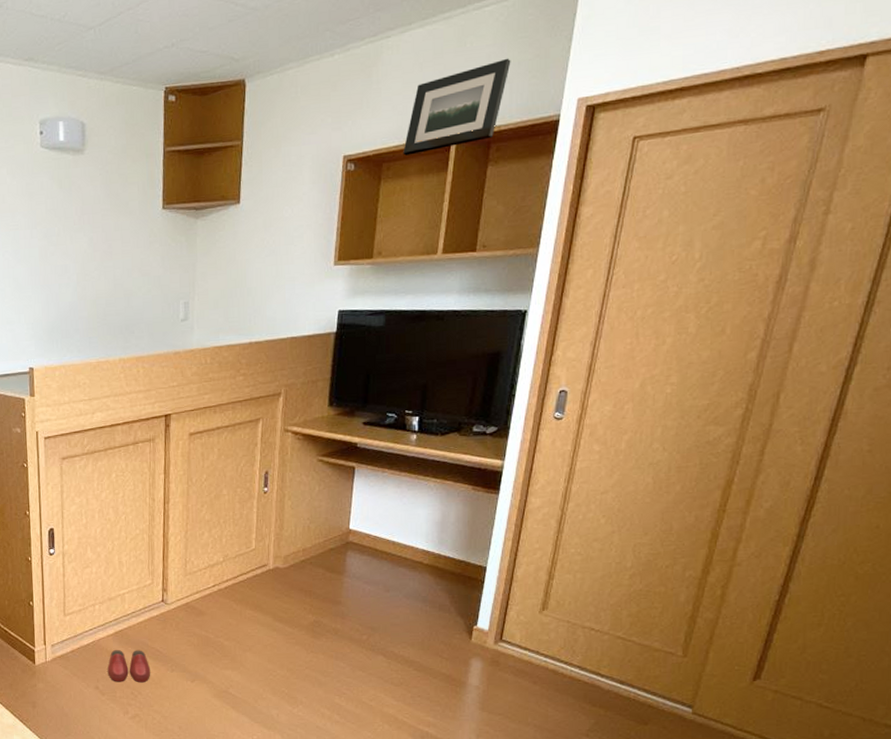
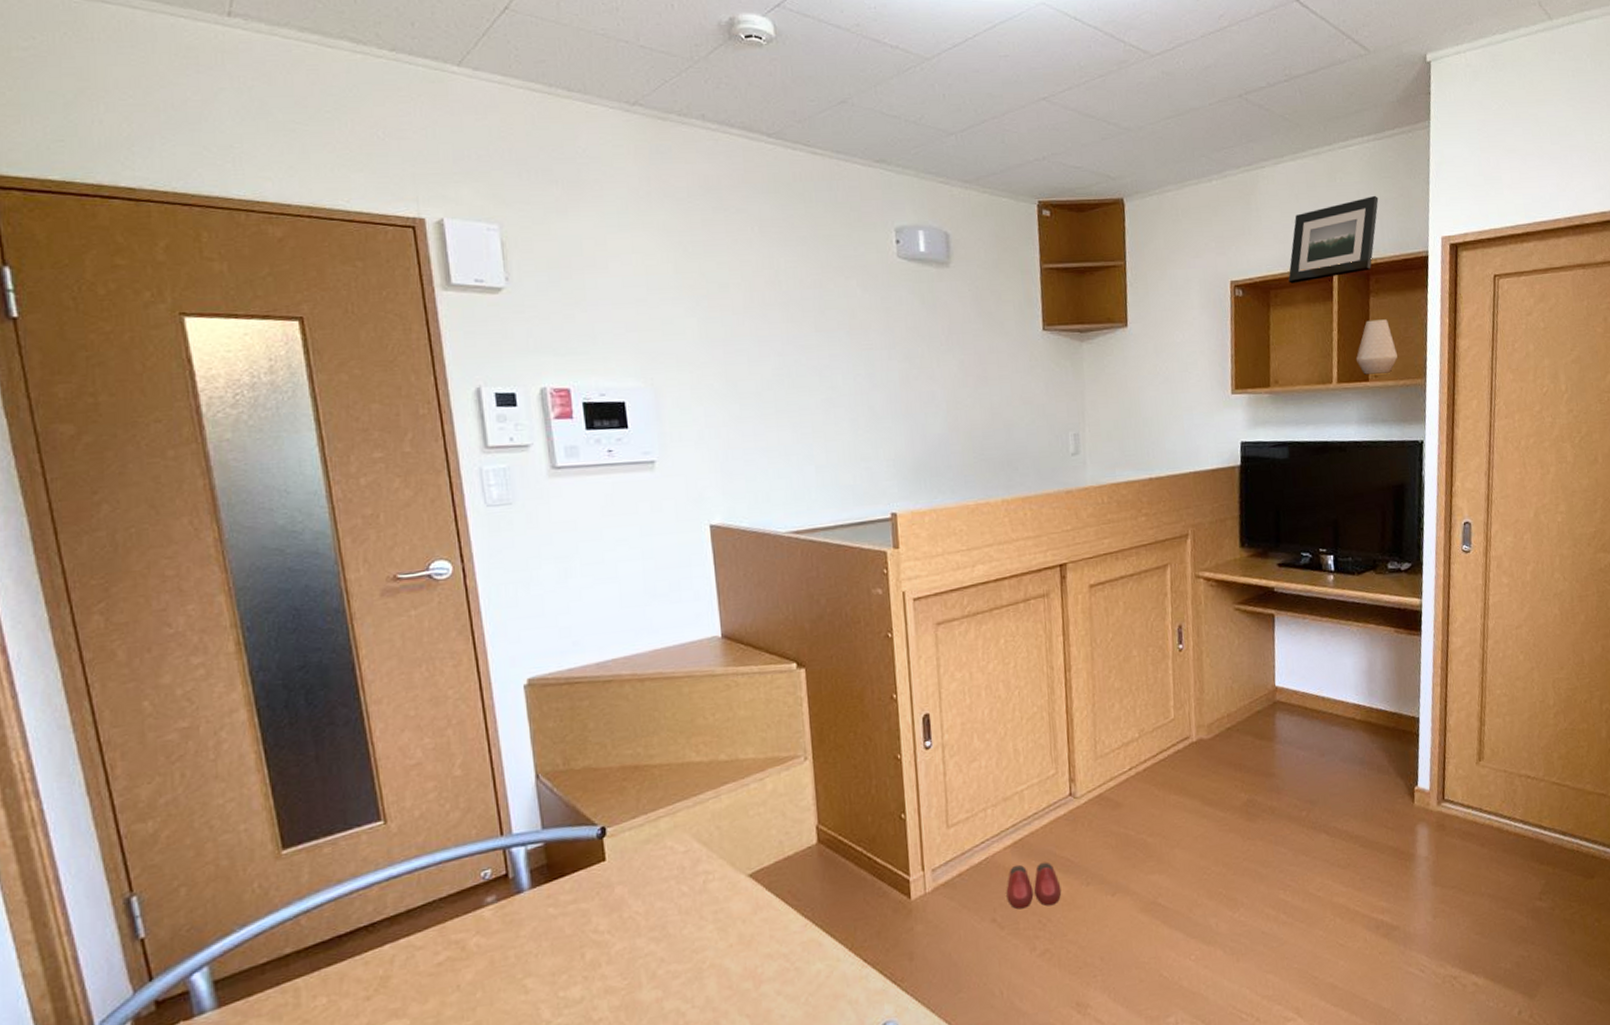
vase: none [464,188,511,245] -> present [1355,319,1399,375]

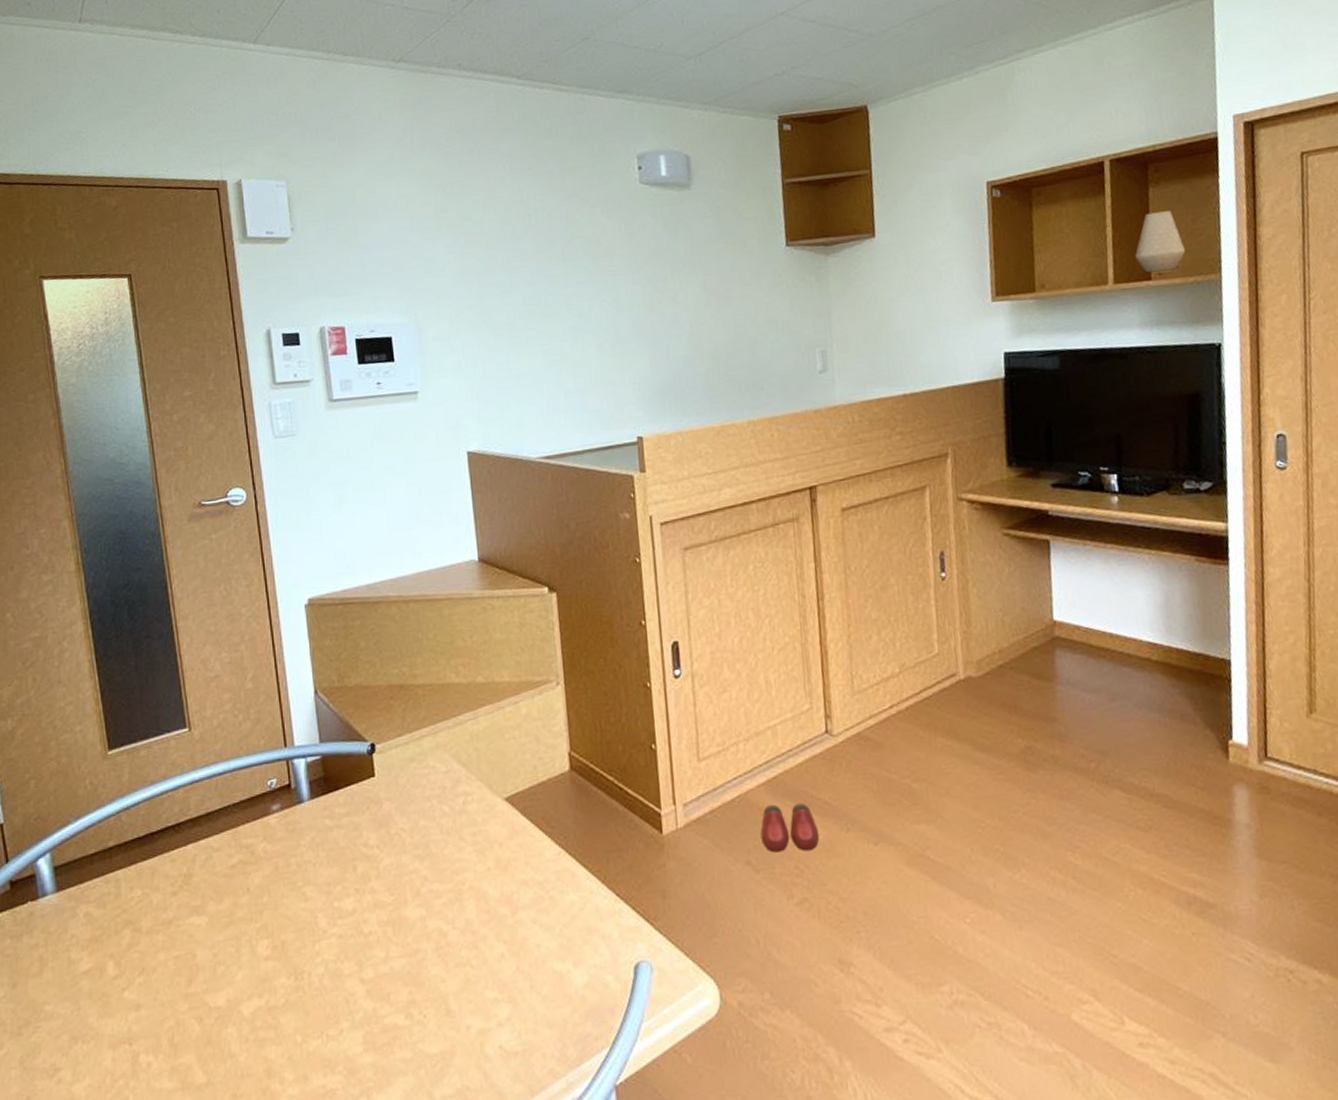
picture frame: present [1288,195,1379,284] -> none [1052,76,1155,180]

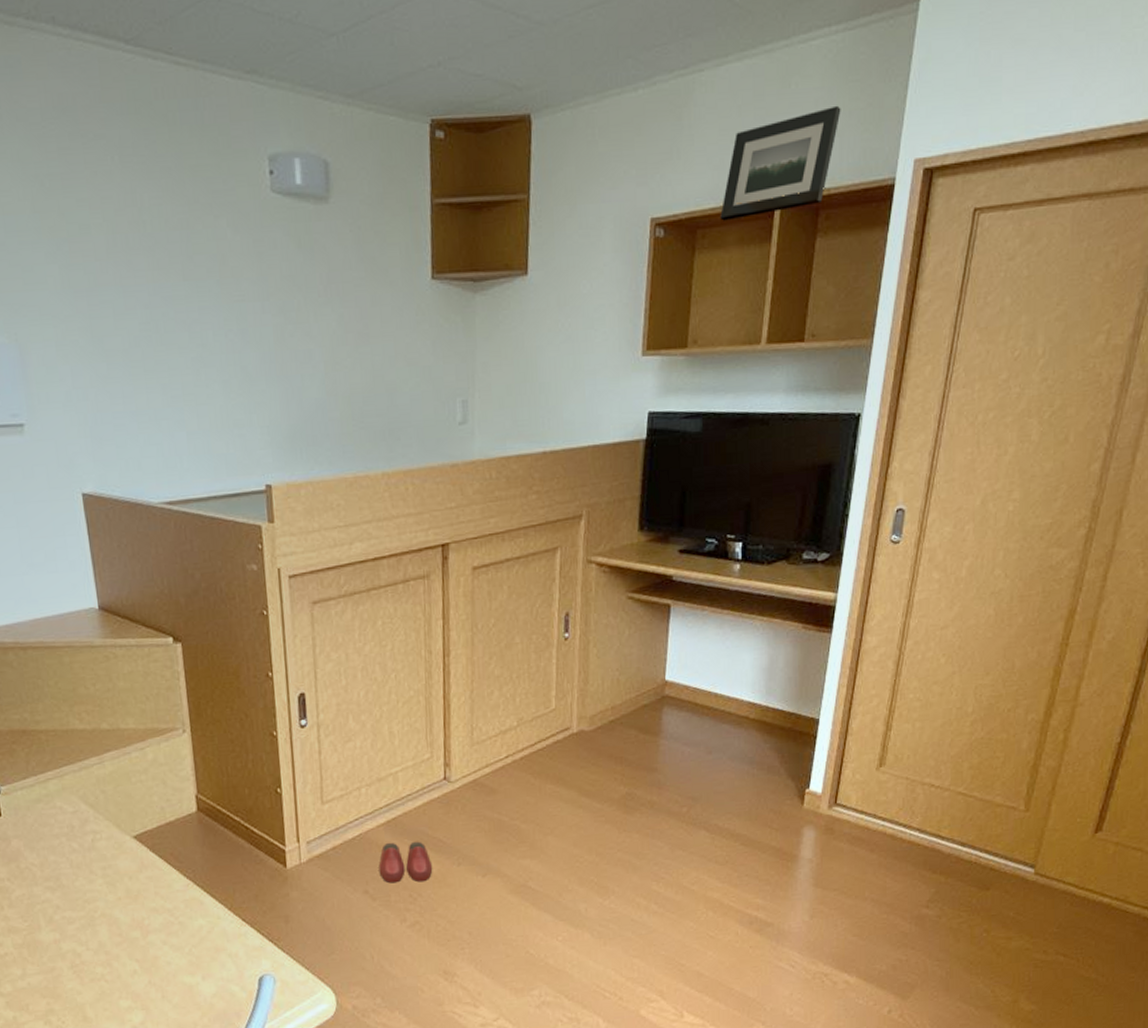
picture frame: none [1052,76,1155,180] -> present [720,105,841,221]
vase: present [1134,210,1186,273] -> none [791,265,843,334]

